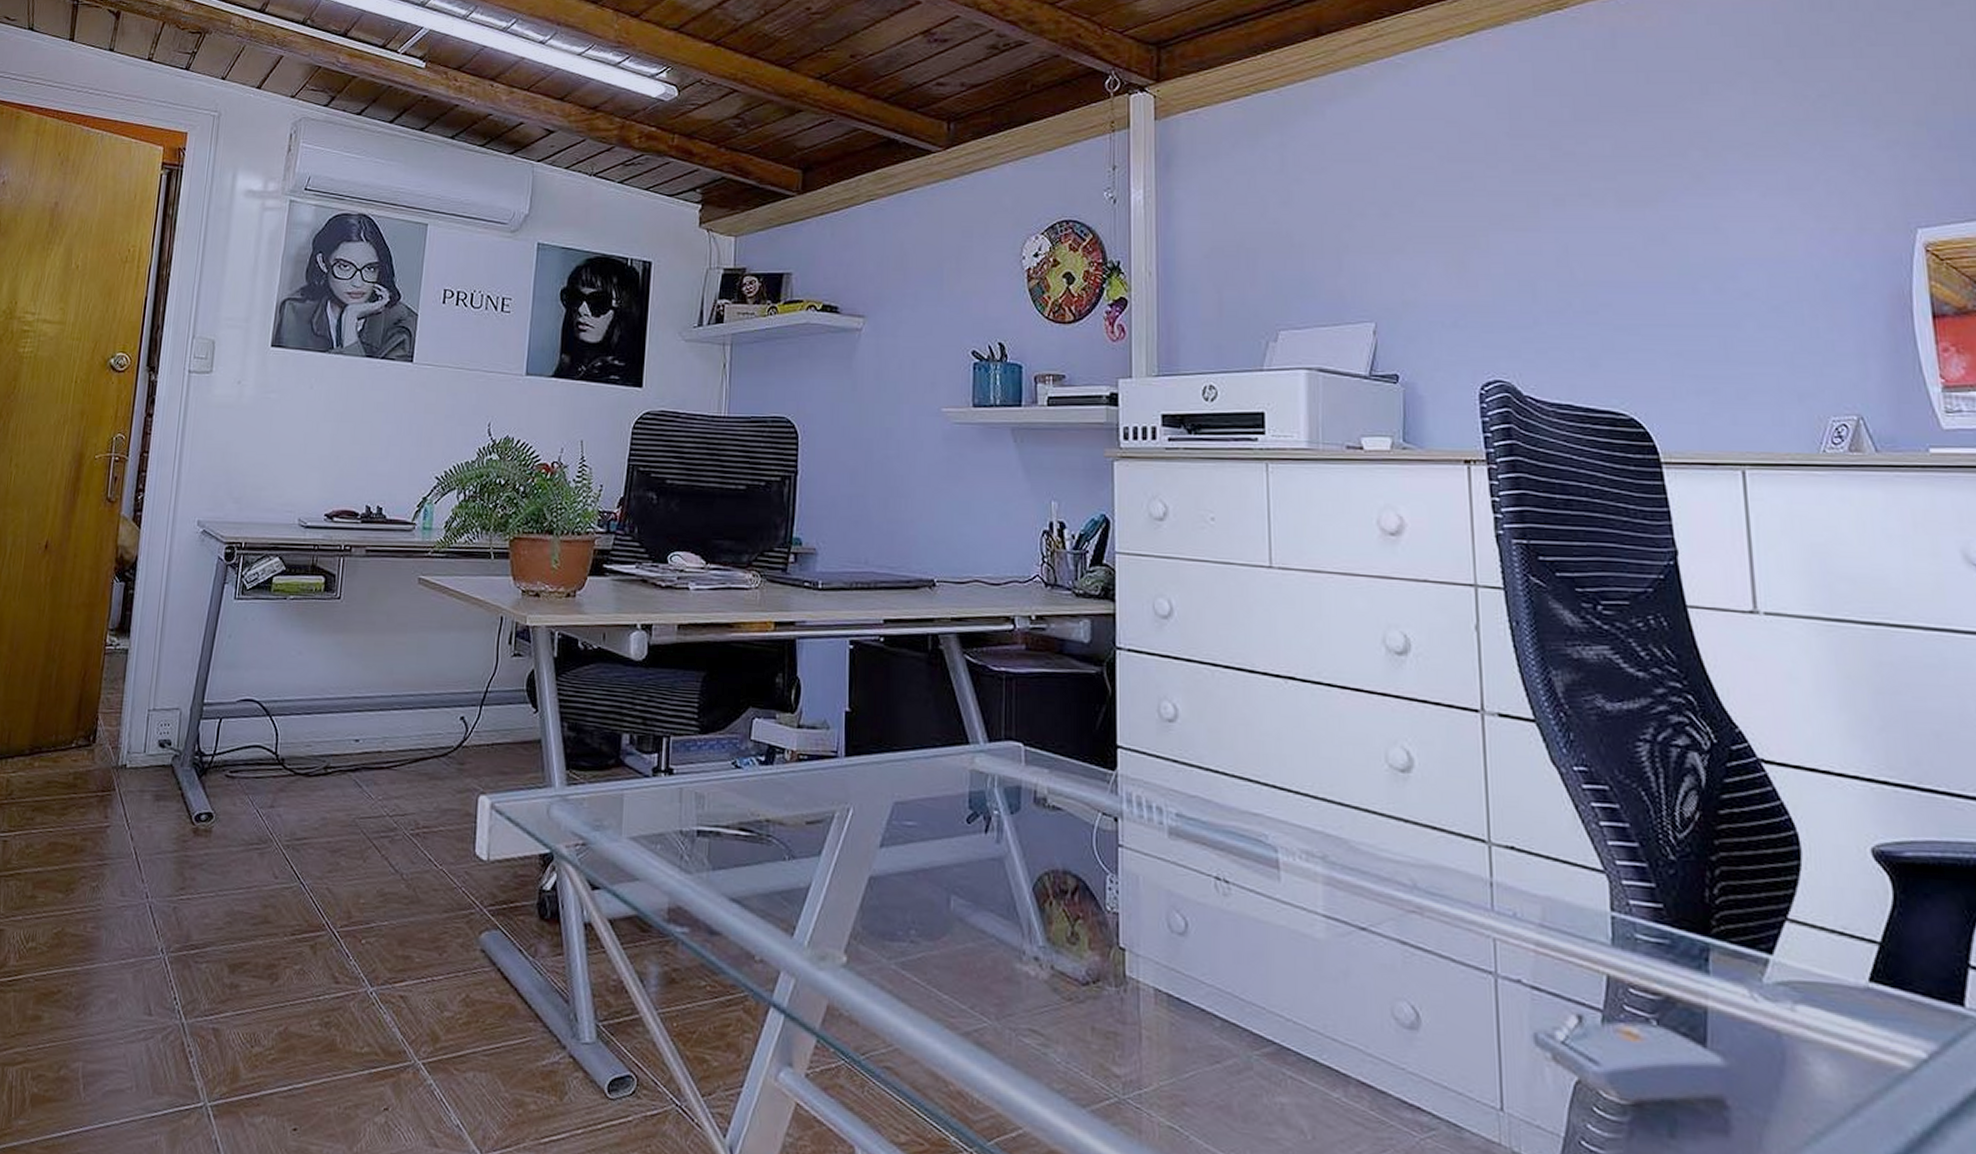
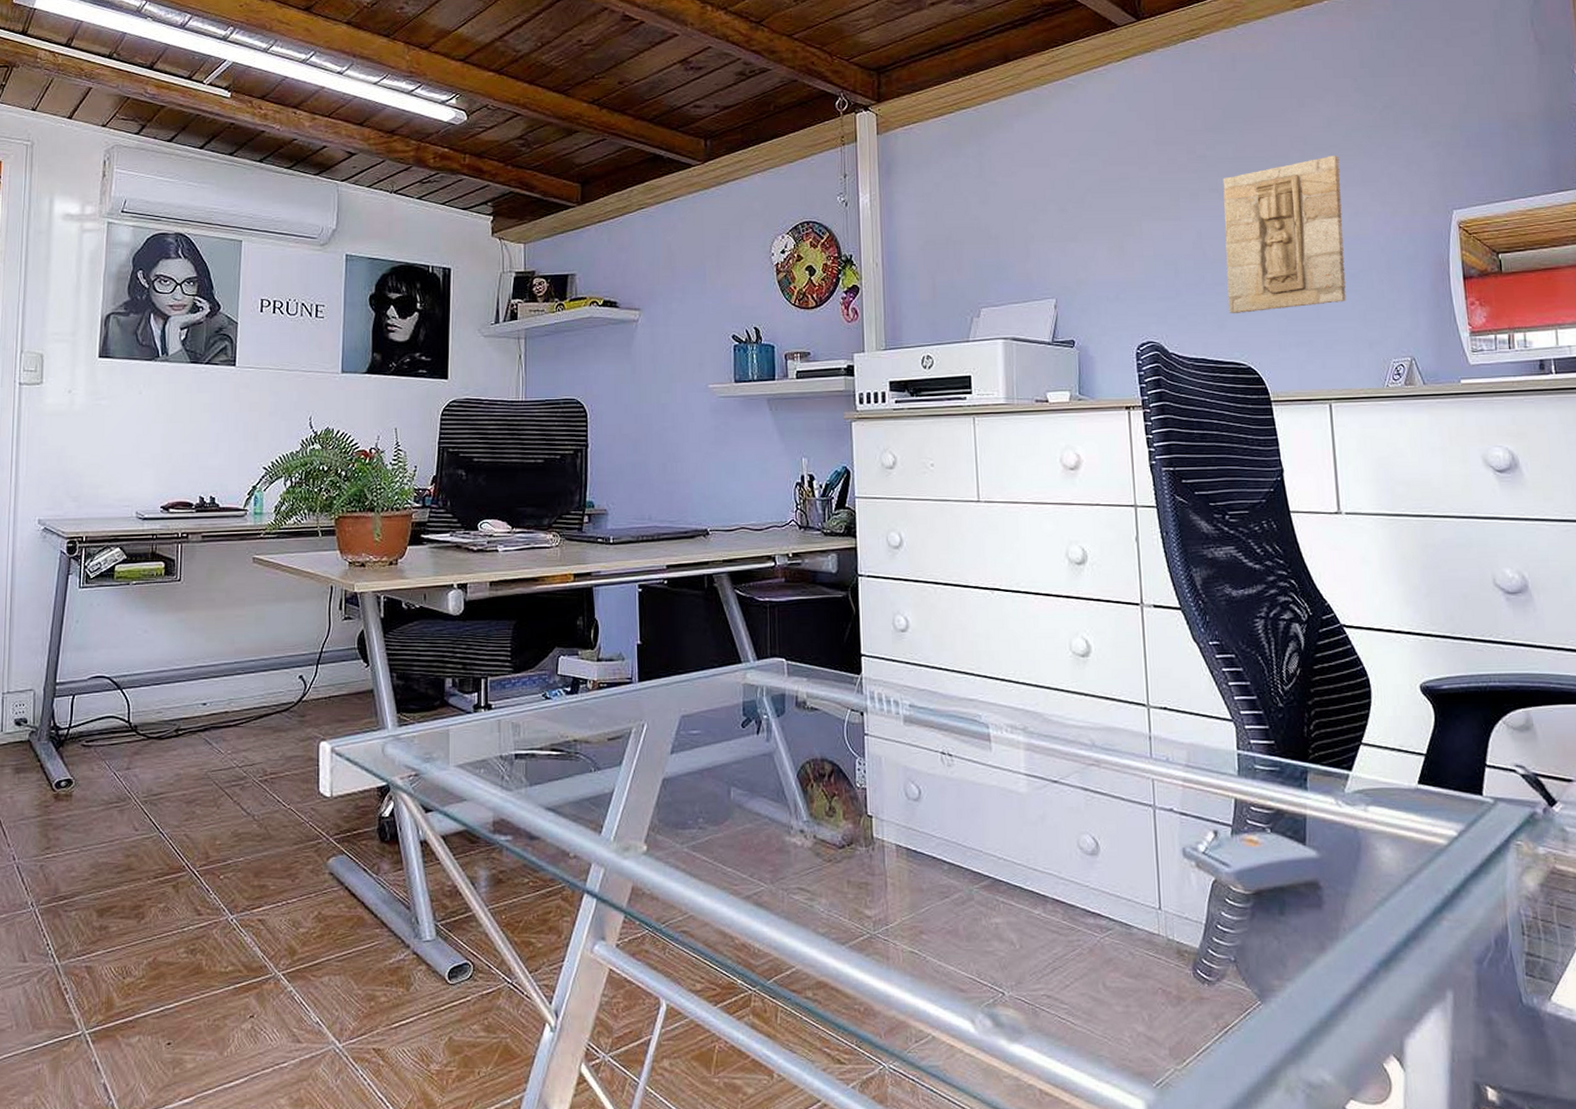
wall panel: none [1597,156,1766,351] -> present [1223,156,1346,314]

